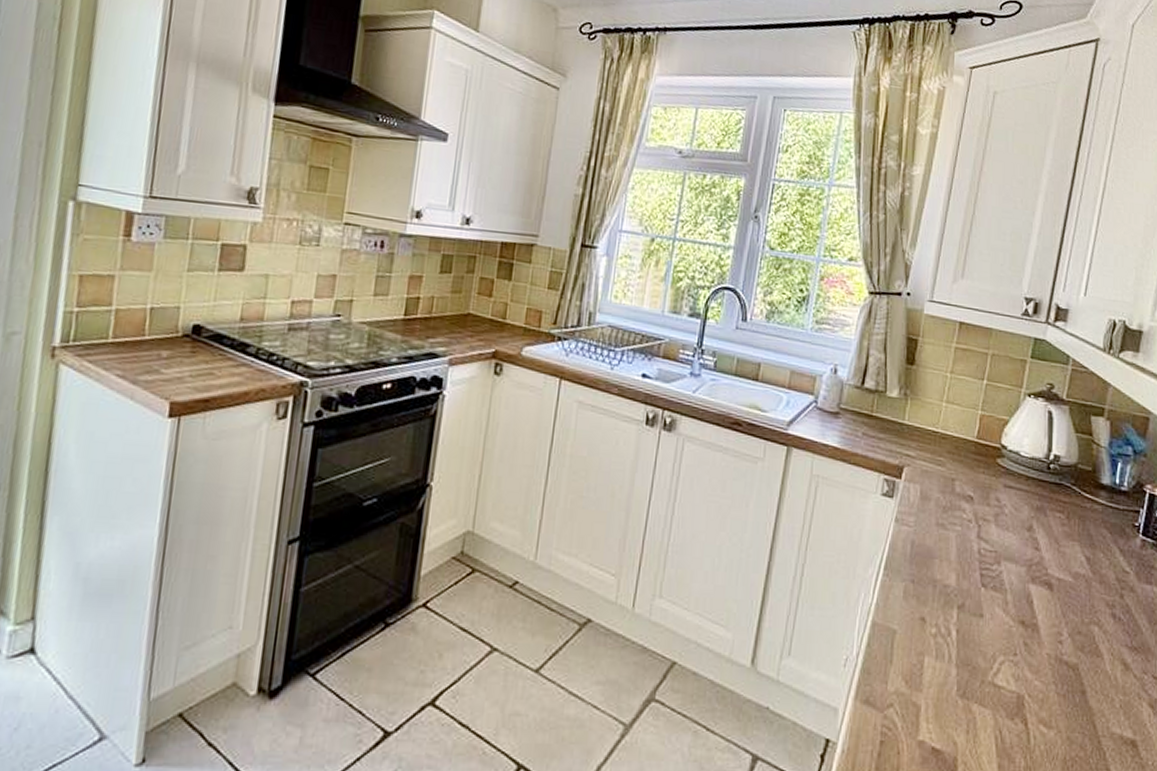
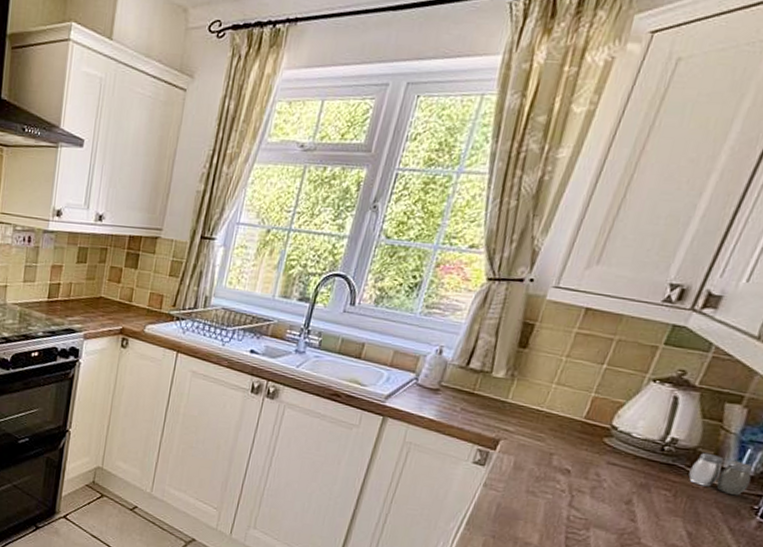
salt and pepper shaker: none [1075,468,1126,514] -> present [688,452,754,496]

